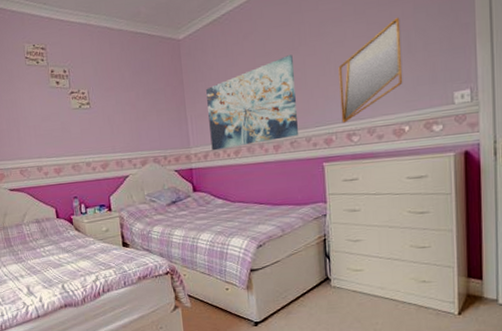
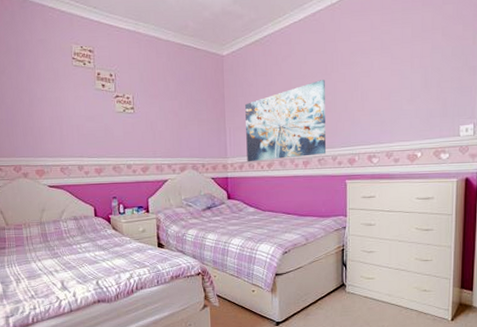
home mirror: present [338,17,403,123] -> none [364,54,420,146]

